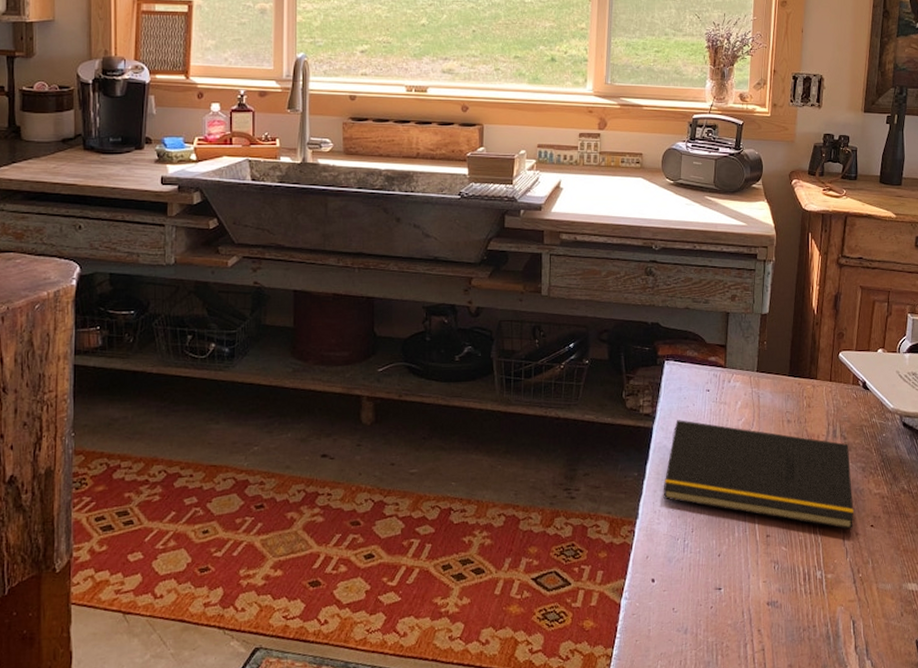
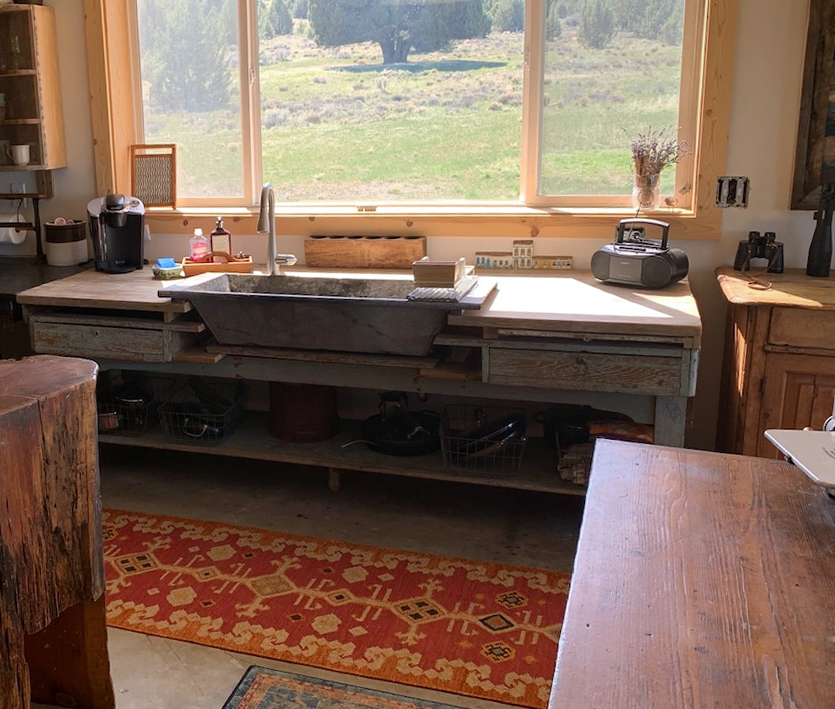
notepad: present [663,420,854,530] -> none [596,489,779,588]

